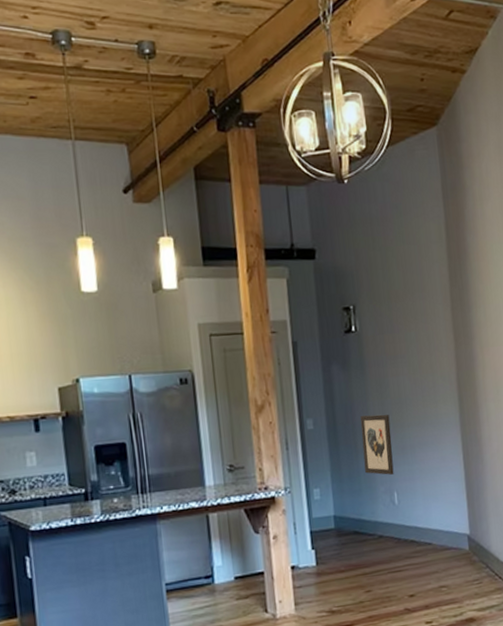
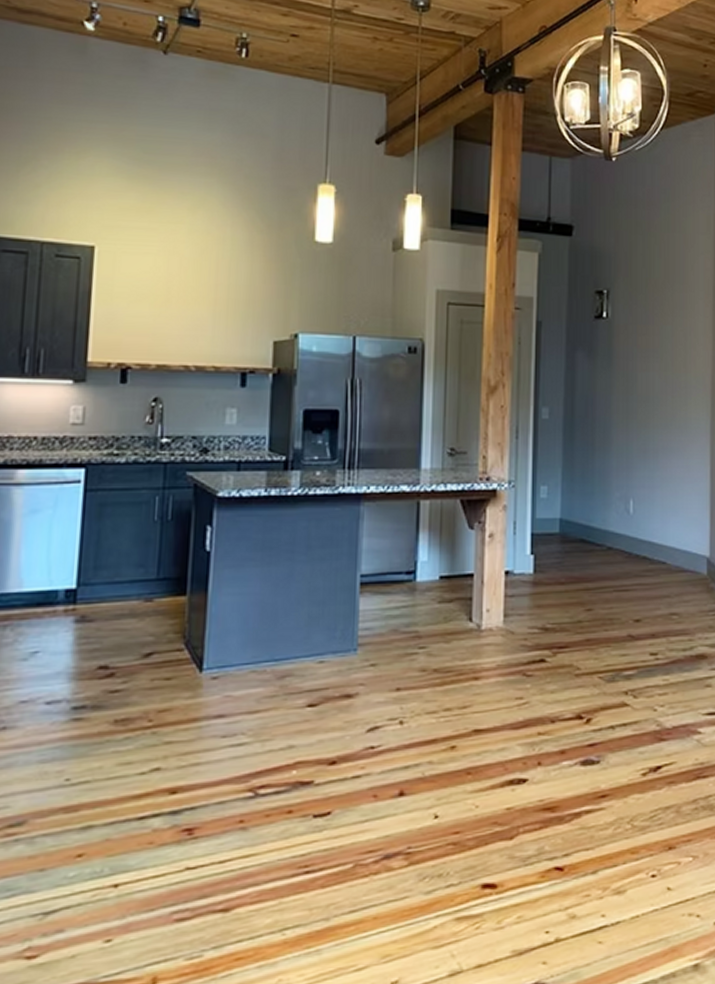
wall art: present [360,414,394,475] -> none [600,411,634,479]

